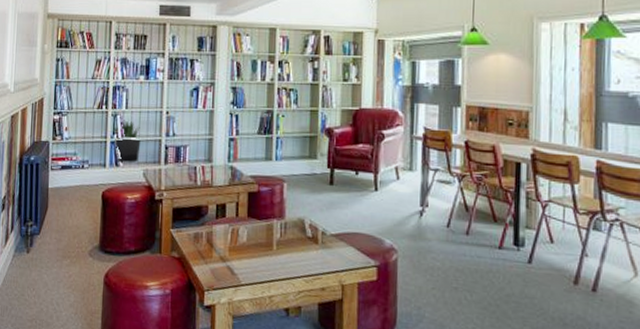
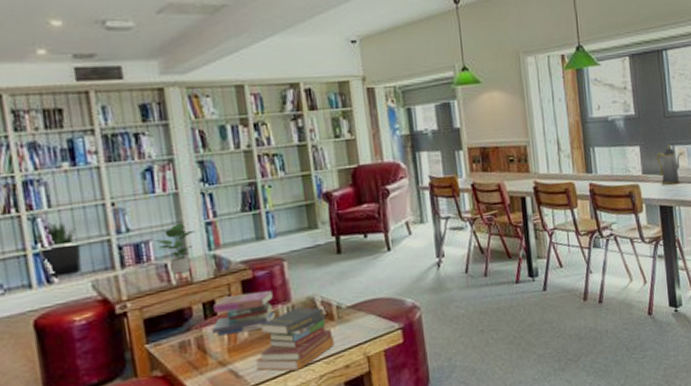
potted plant: none [191,135,221,177] -> present [154,222,195,274]
books: none [220,202,272,237] -> present [213,290,277,336]
books: none [248,225,315,282] -> present [255,307,334,371]

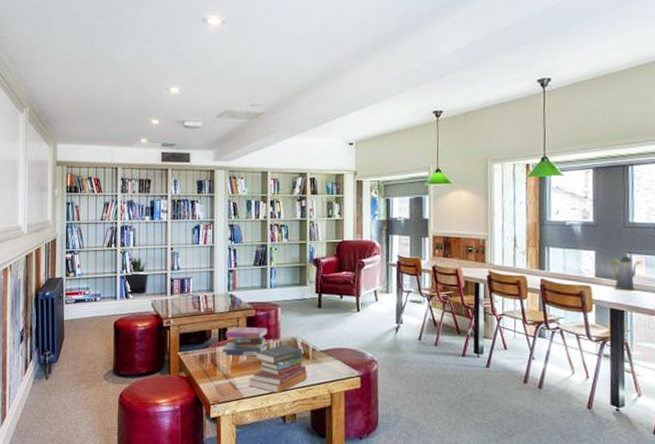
potted plant: present [154,222,195,274] -> none [194,268,221,305]

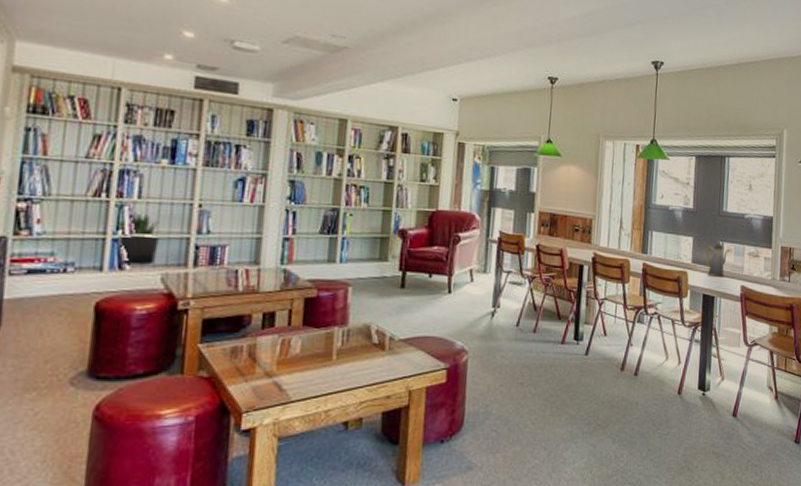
books: present [223,326,268,356] -> none [267,309,333,348]
books: present [248,344,307,394] -> none [301,333,381,394]

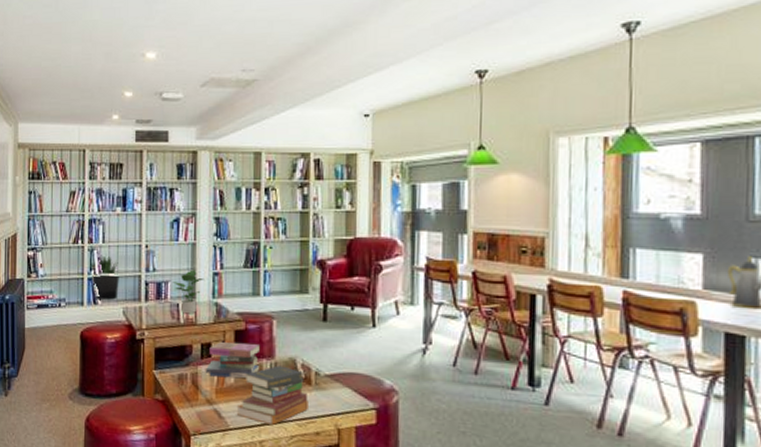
potted plant: none [231,233,272,281] -> present [172,269,204,314]
books: none [267,309,333,348] -> present [206,341,261,378]
books: none [301,333,381,394] -> present [236,365,308,426]

